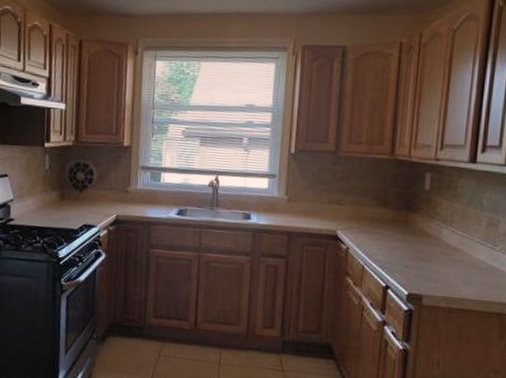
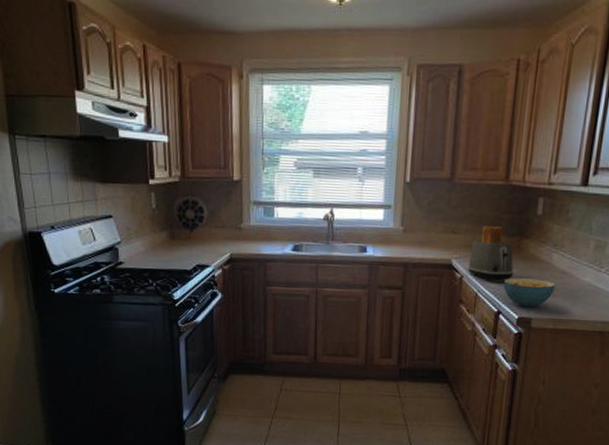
toaster: none [353,198,402,254] -> present [467,226,514,280]
cereal bowl: none [391,252,447,284] -> present [503,277,556,308]

